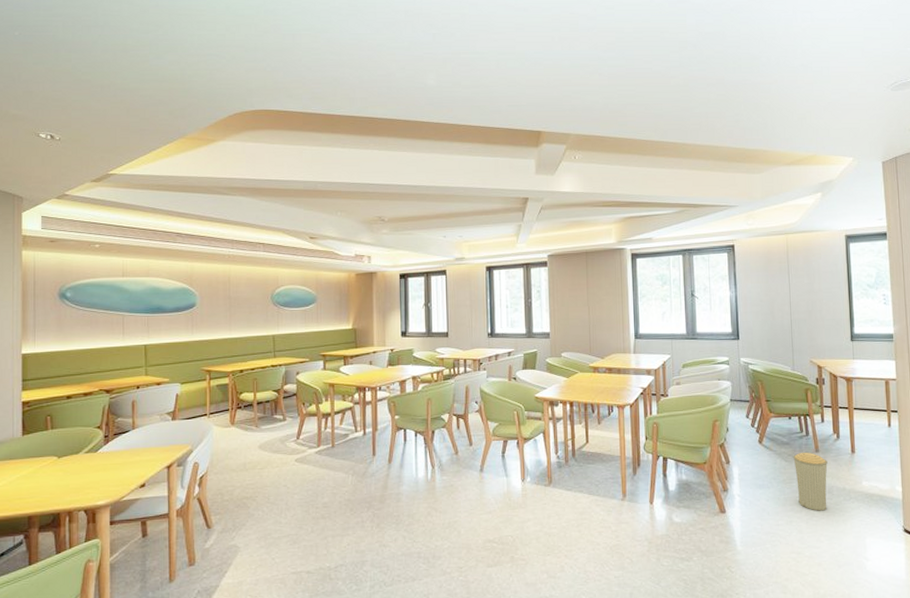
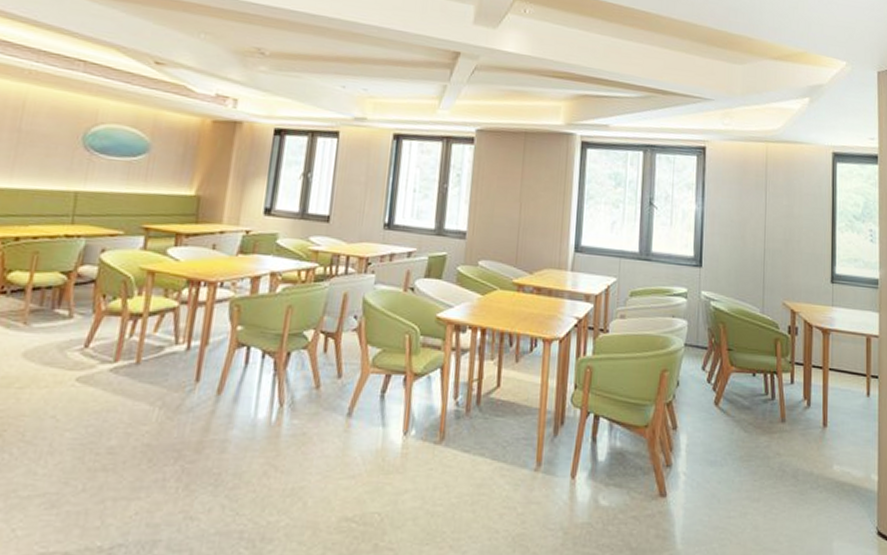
trash can: present [793,452,828,511] -> none [754,420,794,501]

